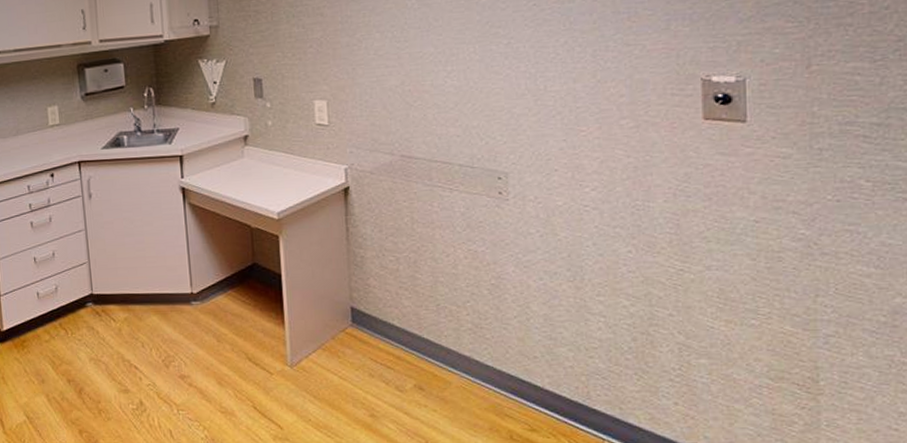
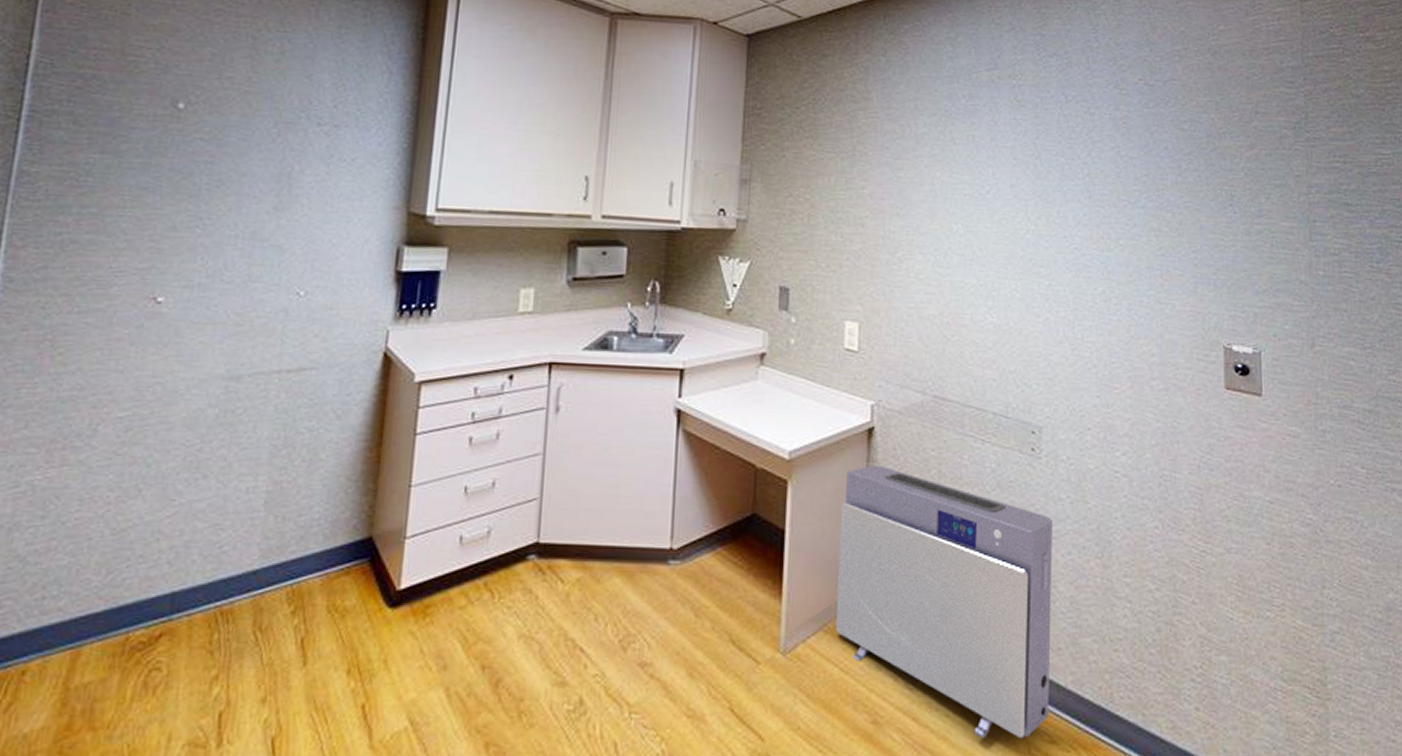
air purifier: none [326,217,528,427] -> present [835,464,1052,738]

